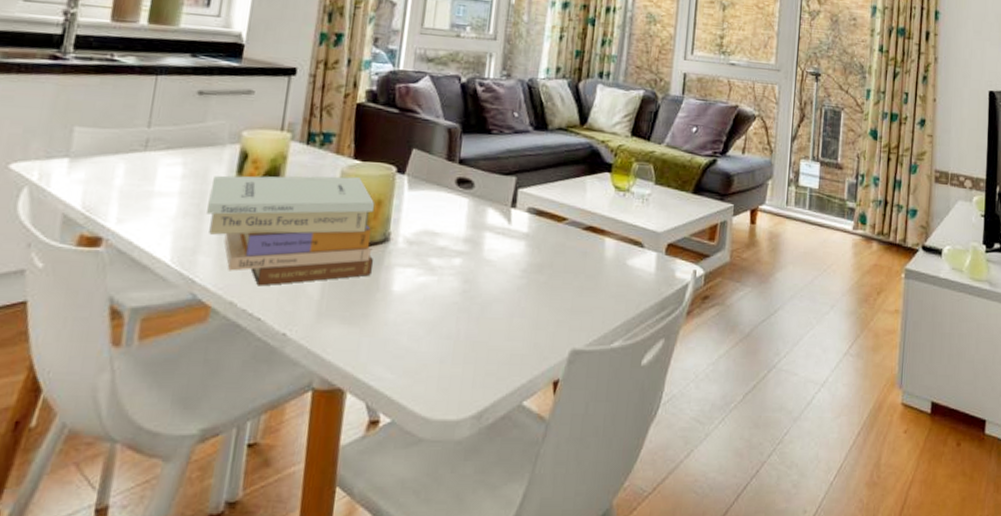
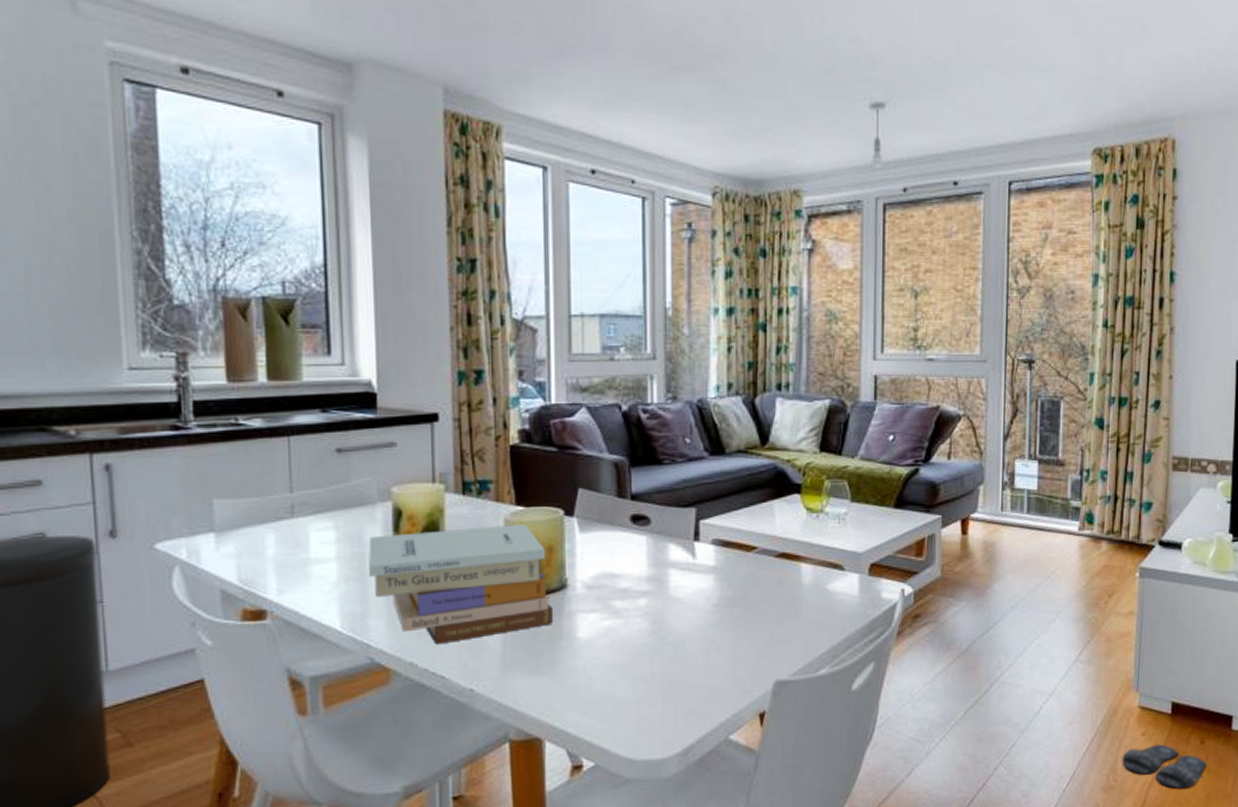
slippers: none [886,443,962,491] -> present [1123,744,1207,789]

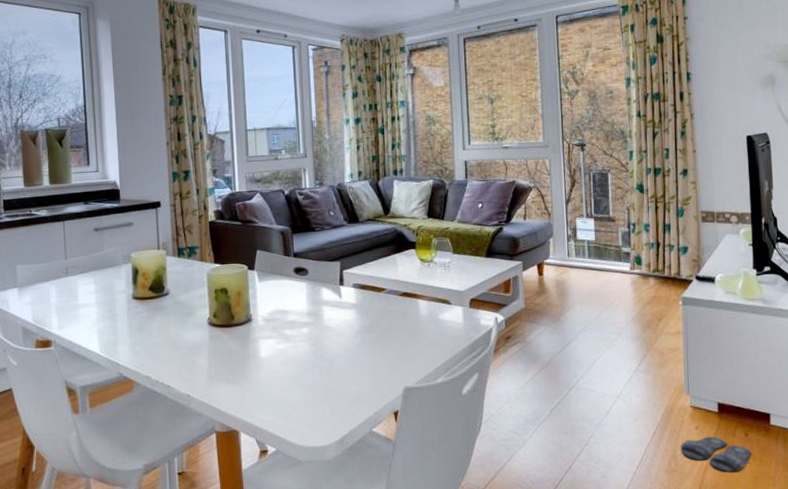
books: present [368,524,553,645] -> none [117,277,243,363]

